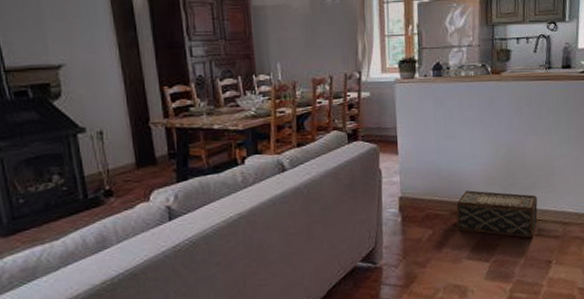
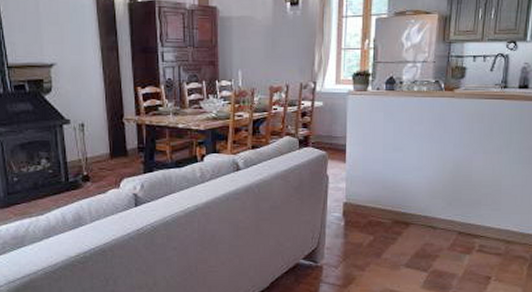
woven basket: present [456,190,538,238] -> none [397,202,481,252]

